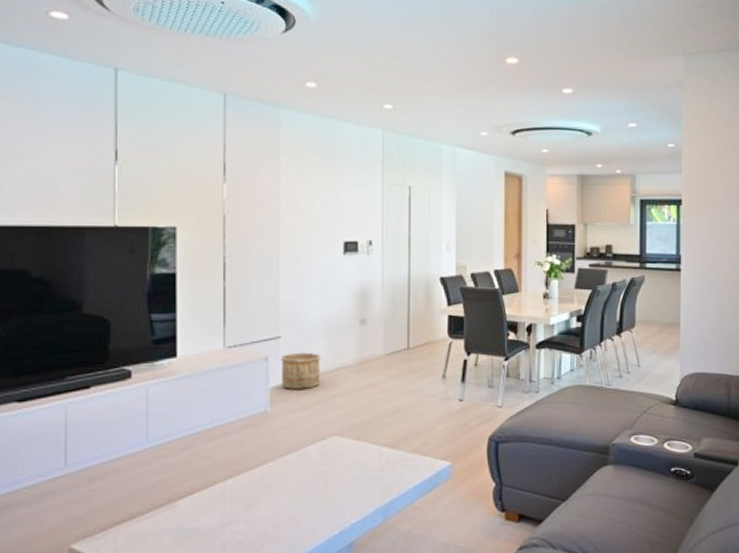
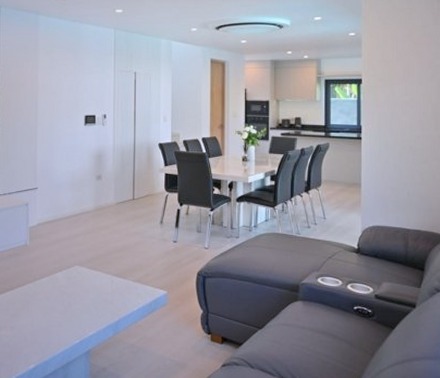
wooden bucket: present [281,352,322,389] -> none [37,200,68,228]

